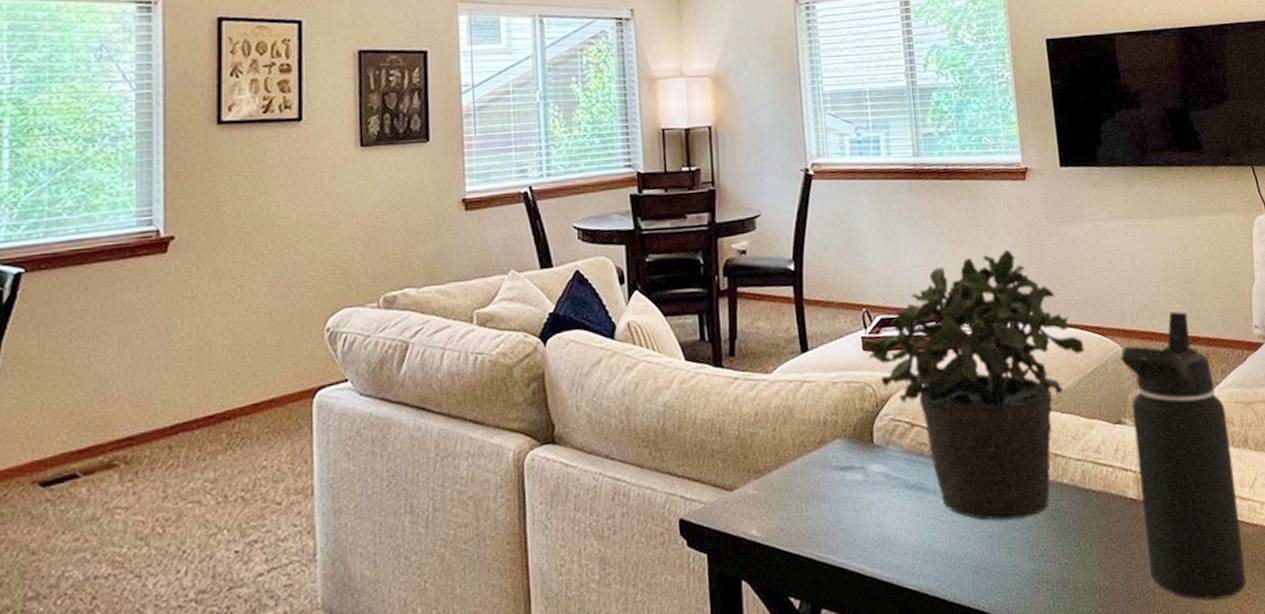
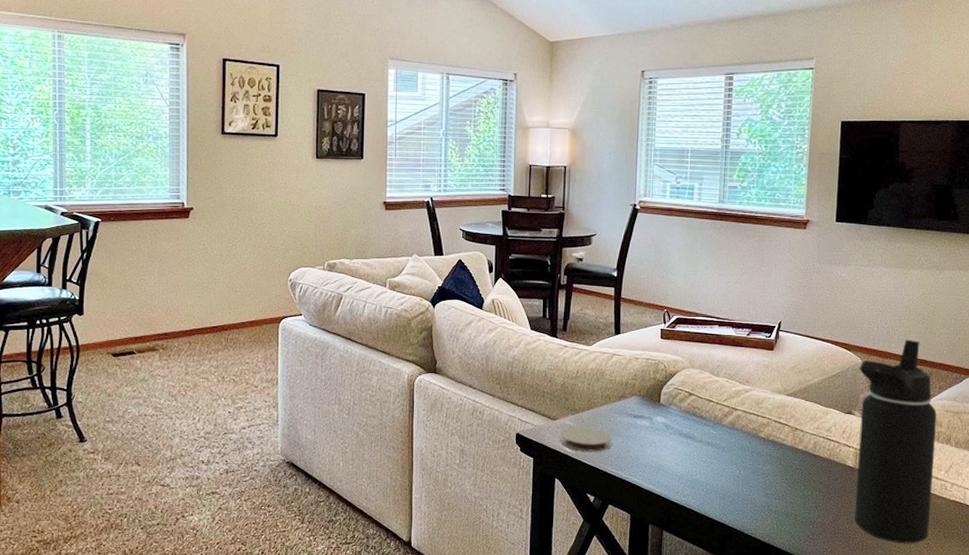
coaster: none [741,493,816,533] -> present [560,427,613,452]
potted plant: present [861,248,1085,520] -> none [659,278,832,467]

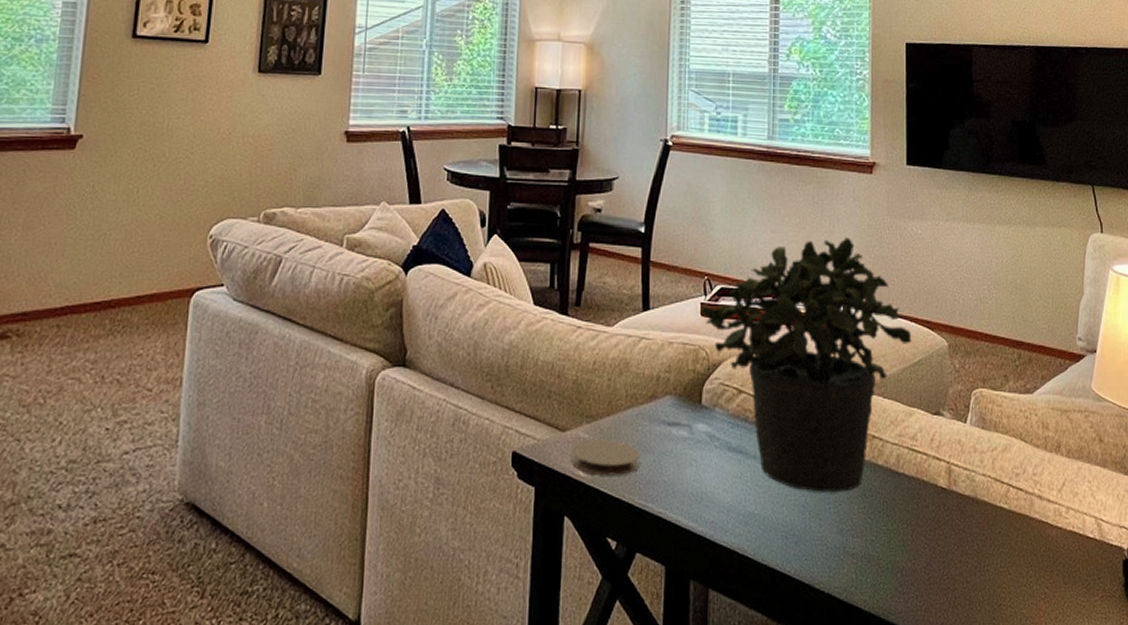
potted plant: none [659,278,832,467] -> present [699,236,912,492]
water bottle: present [854,339,937,543] -> none [946,314,1045,595]

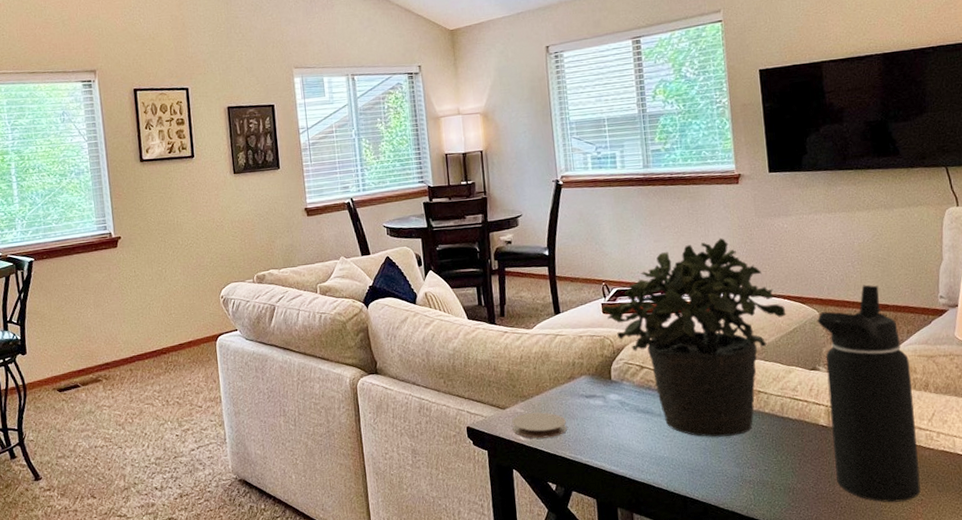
water bottle: none [946,314,1045,595] -> present [817,285,921,503]

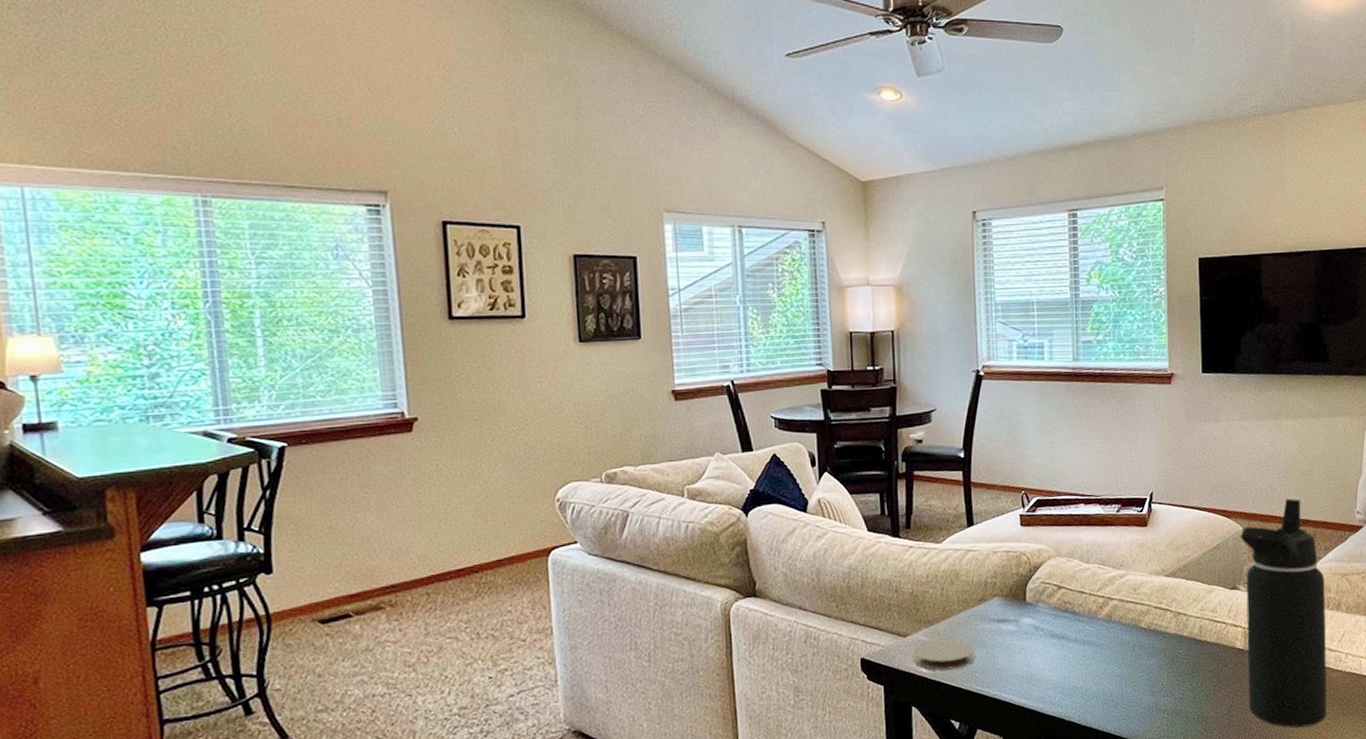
potted plant: present [601,237,786,437] -> none [1019,443,1211,664]

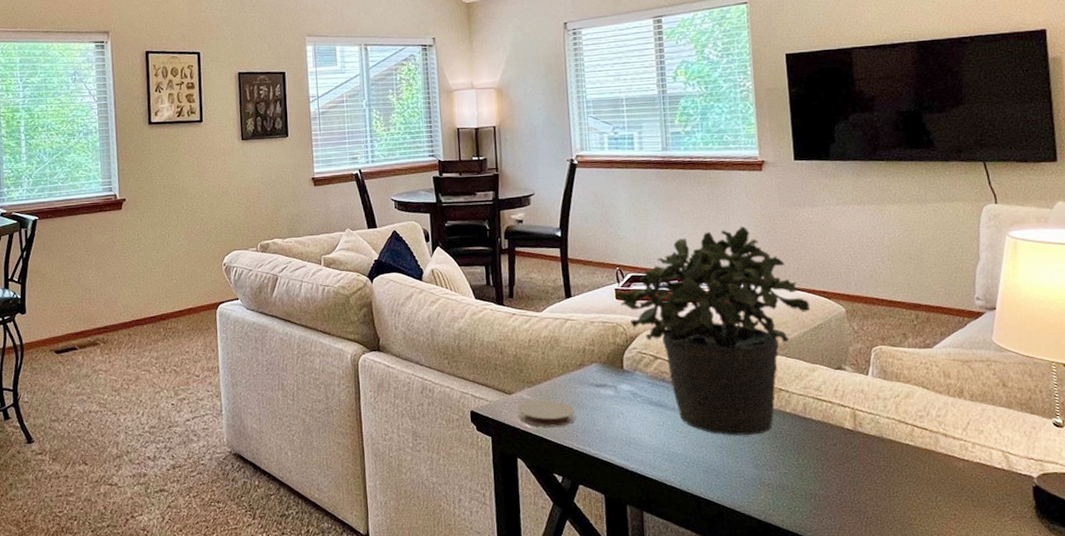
potted plant: none [1019,443,1211,664] -> present [614,225,811,436]
water bottle: present [1240,498,1327,728] -> none [844,282,954,516]

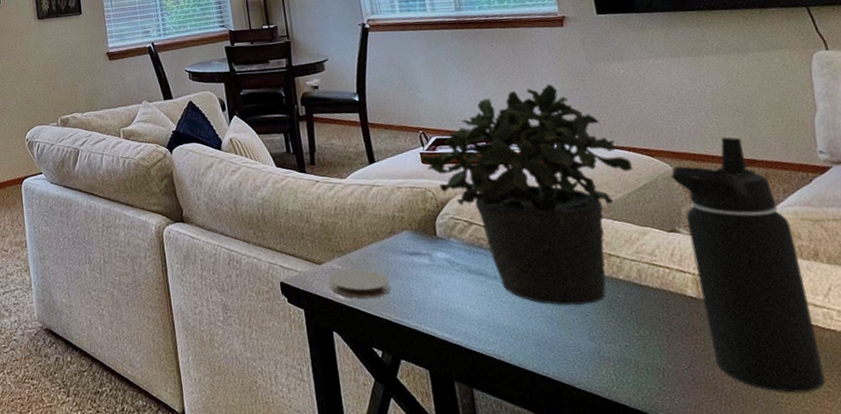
water bottle: none [844,282,954,516] -> present [671,137,826,393]

